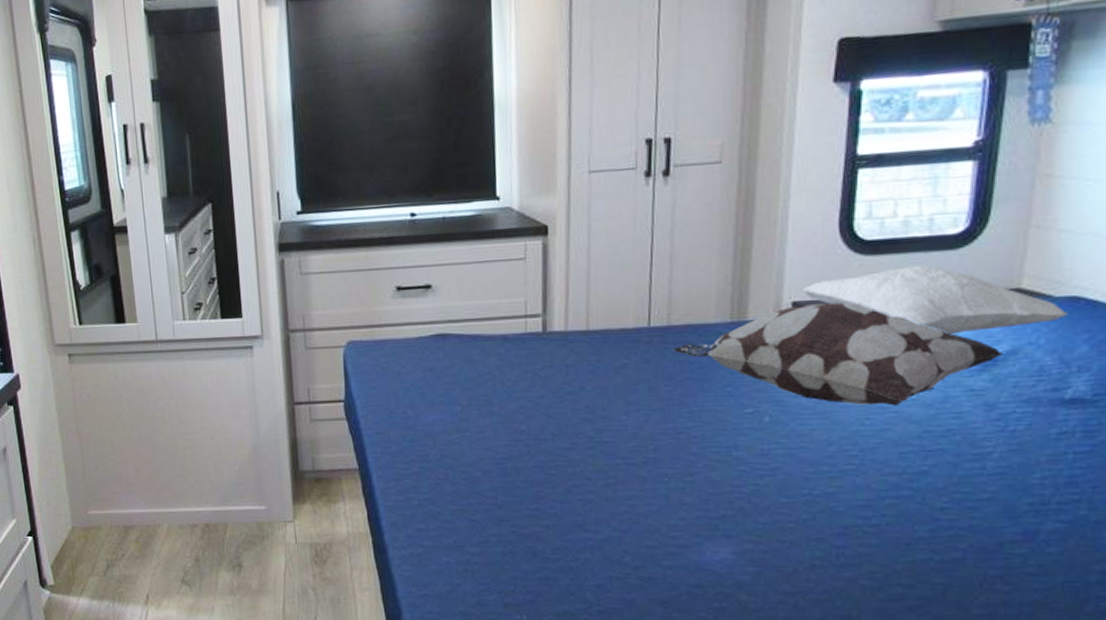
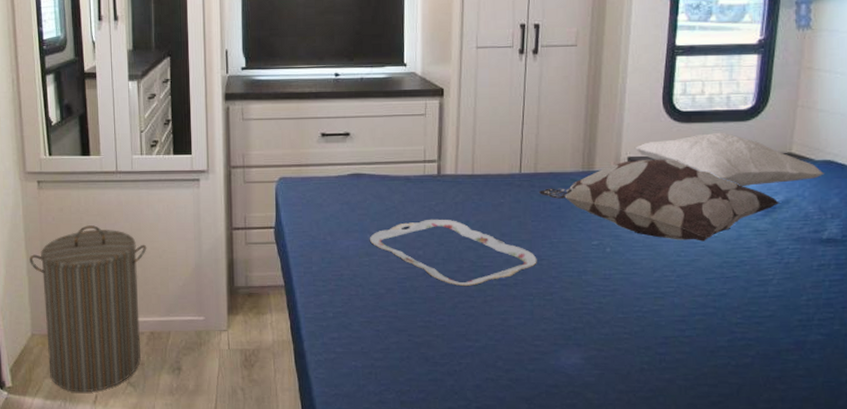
laundry hamper: none [64,403,196,592] -> present [29,225,147,393]
serving tray: none [459,385,673,466] -> present [369,219,537,286]

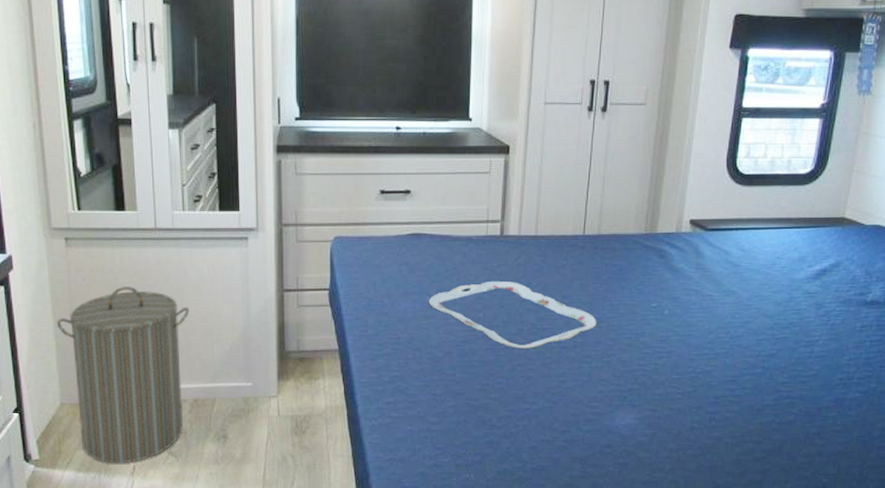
decorative pillow: present [538,159,780,241] -> none [601,222,831,304]
pillow: present [635,132,824,187] -> none [698,196,873,251]

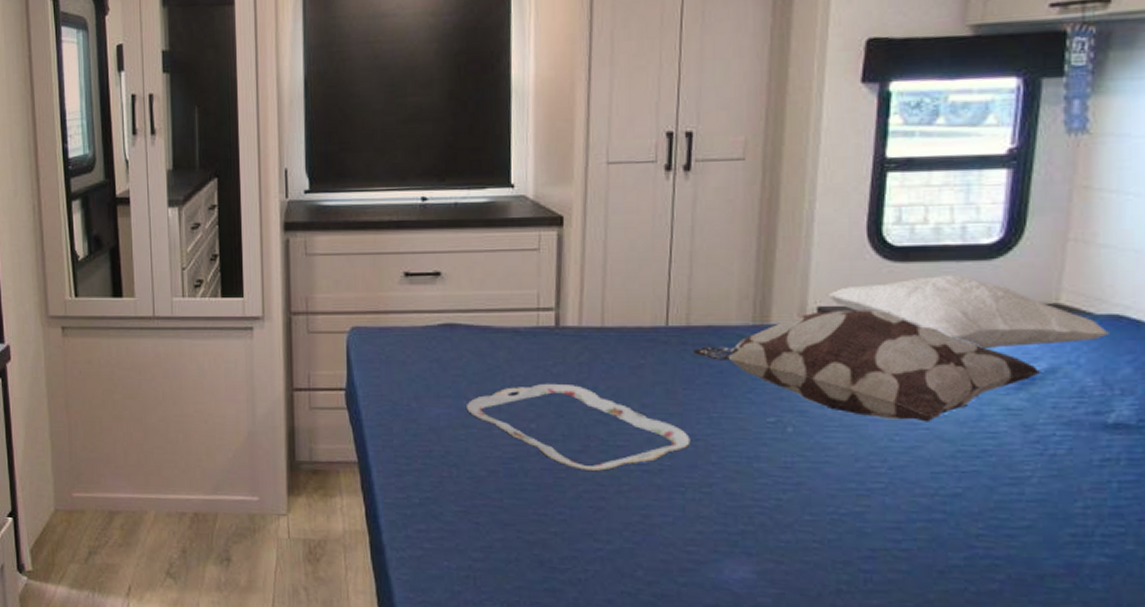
laundry hamper: present [57,286,190,464] -> none [52,381,190,582]
decorative pillow: none [601,222,831,304] -> present [691,310,1042,422]
pillow: none [698,196,873,251] -> present [828,274,1109,350]

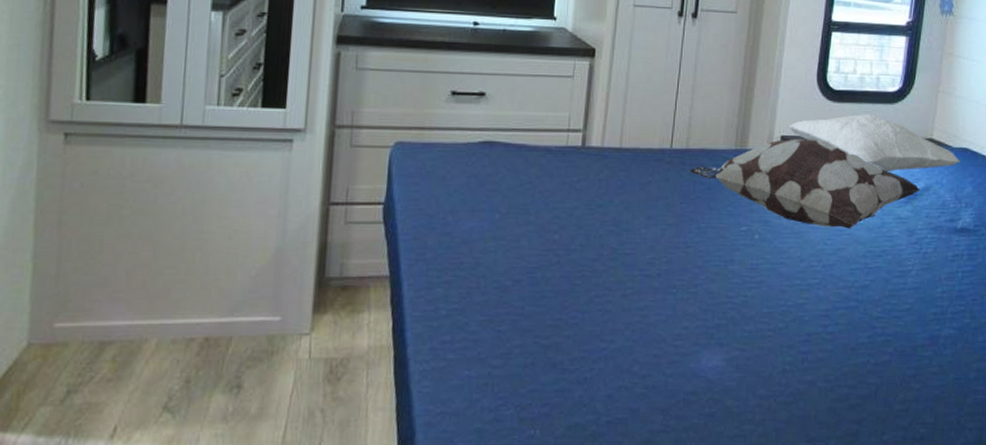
serving tray: present [465,383,690,471] -> none [498,197,683,277]

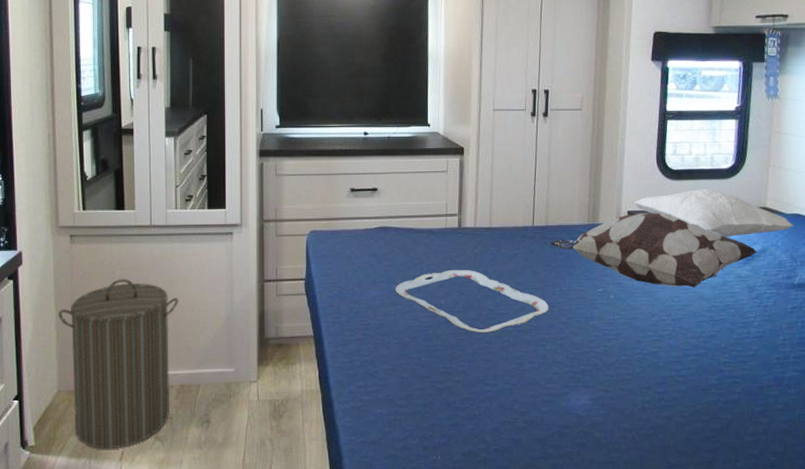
laundry hamper: none [38,195,212,424] -> present [59,279,179,449]
serving tray: none [498,197,683,277] -> present [394,269,549,333]

